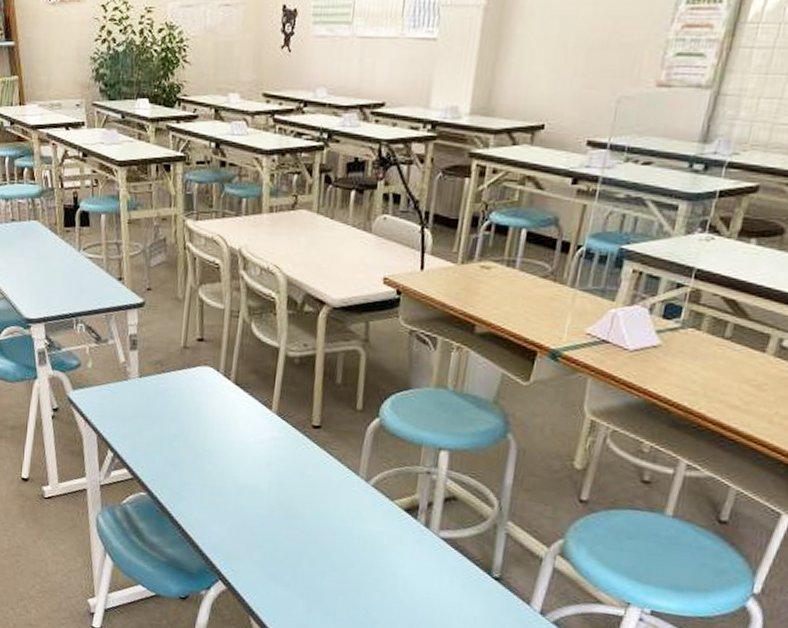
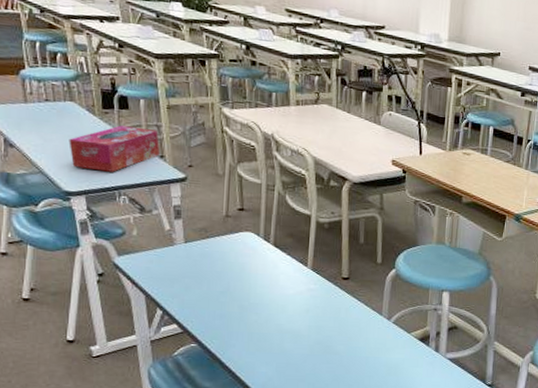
tissue box: none [31,245,119,297] -> present [69,125,161,172]

